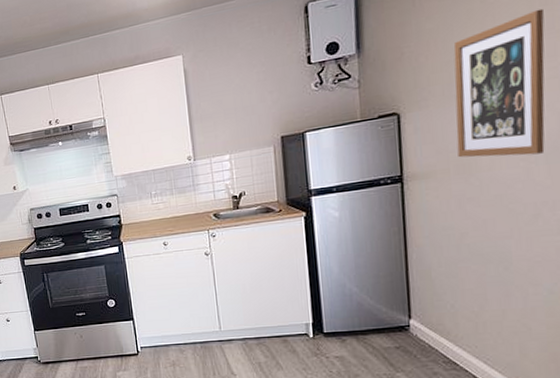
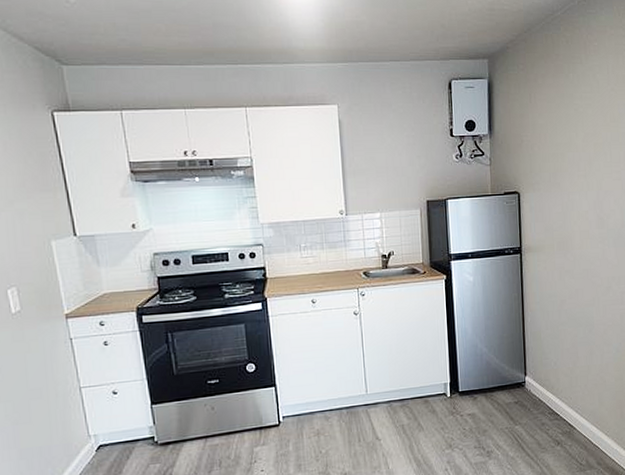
wall art: present [453,8,545,158] -> none [557,124,614,239]

